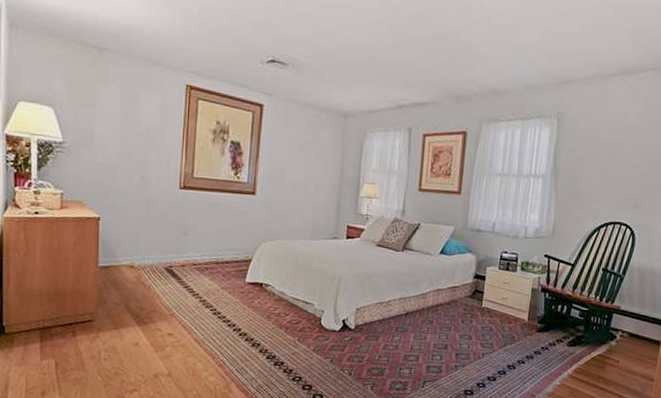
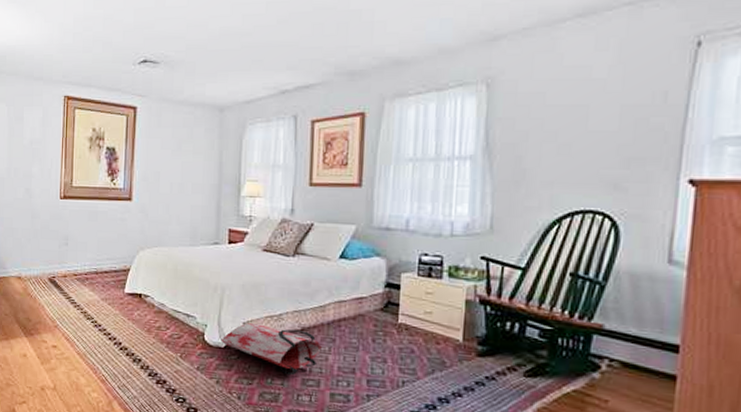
bag: none [336,308,422,353] -> present [221,322,322,375]

